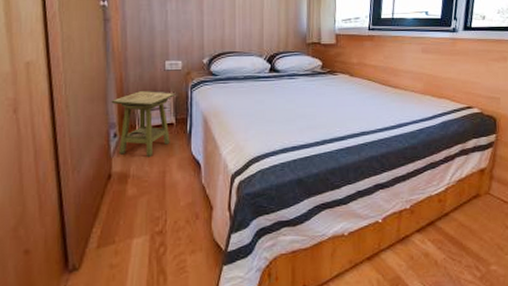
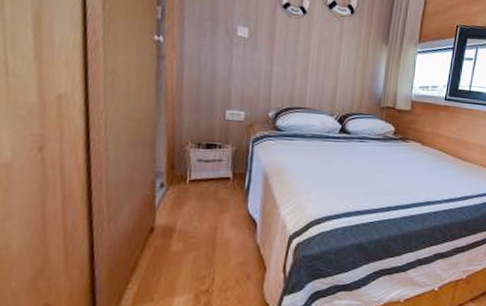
side table: present [111,91,176,158] -> none [159,140,235,212]

